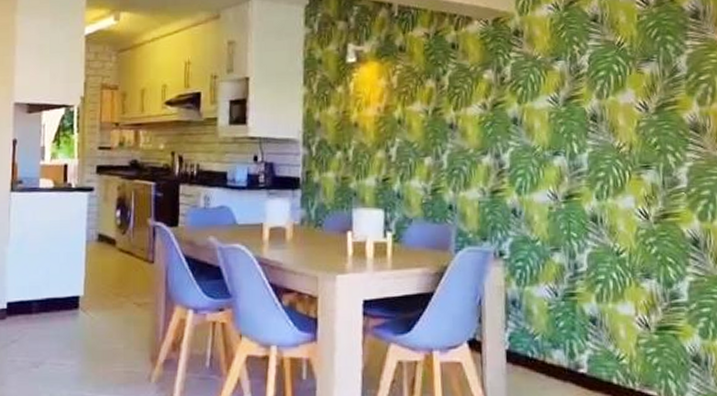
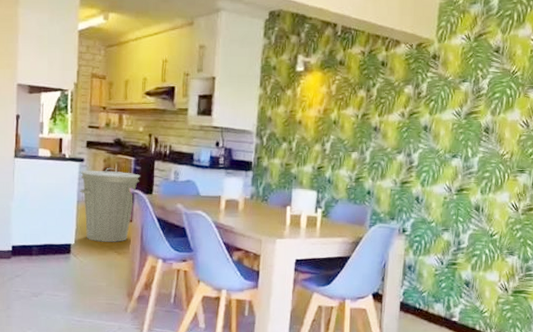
trash can: none [89,197,162,291] -> present [80,168,140,242]

